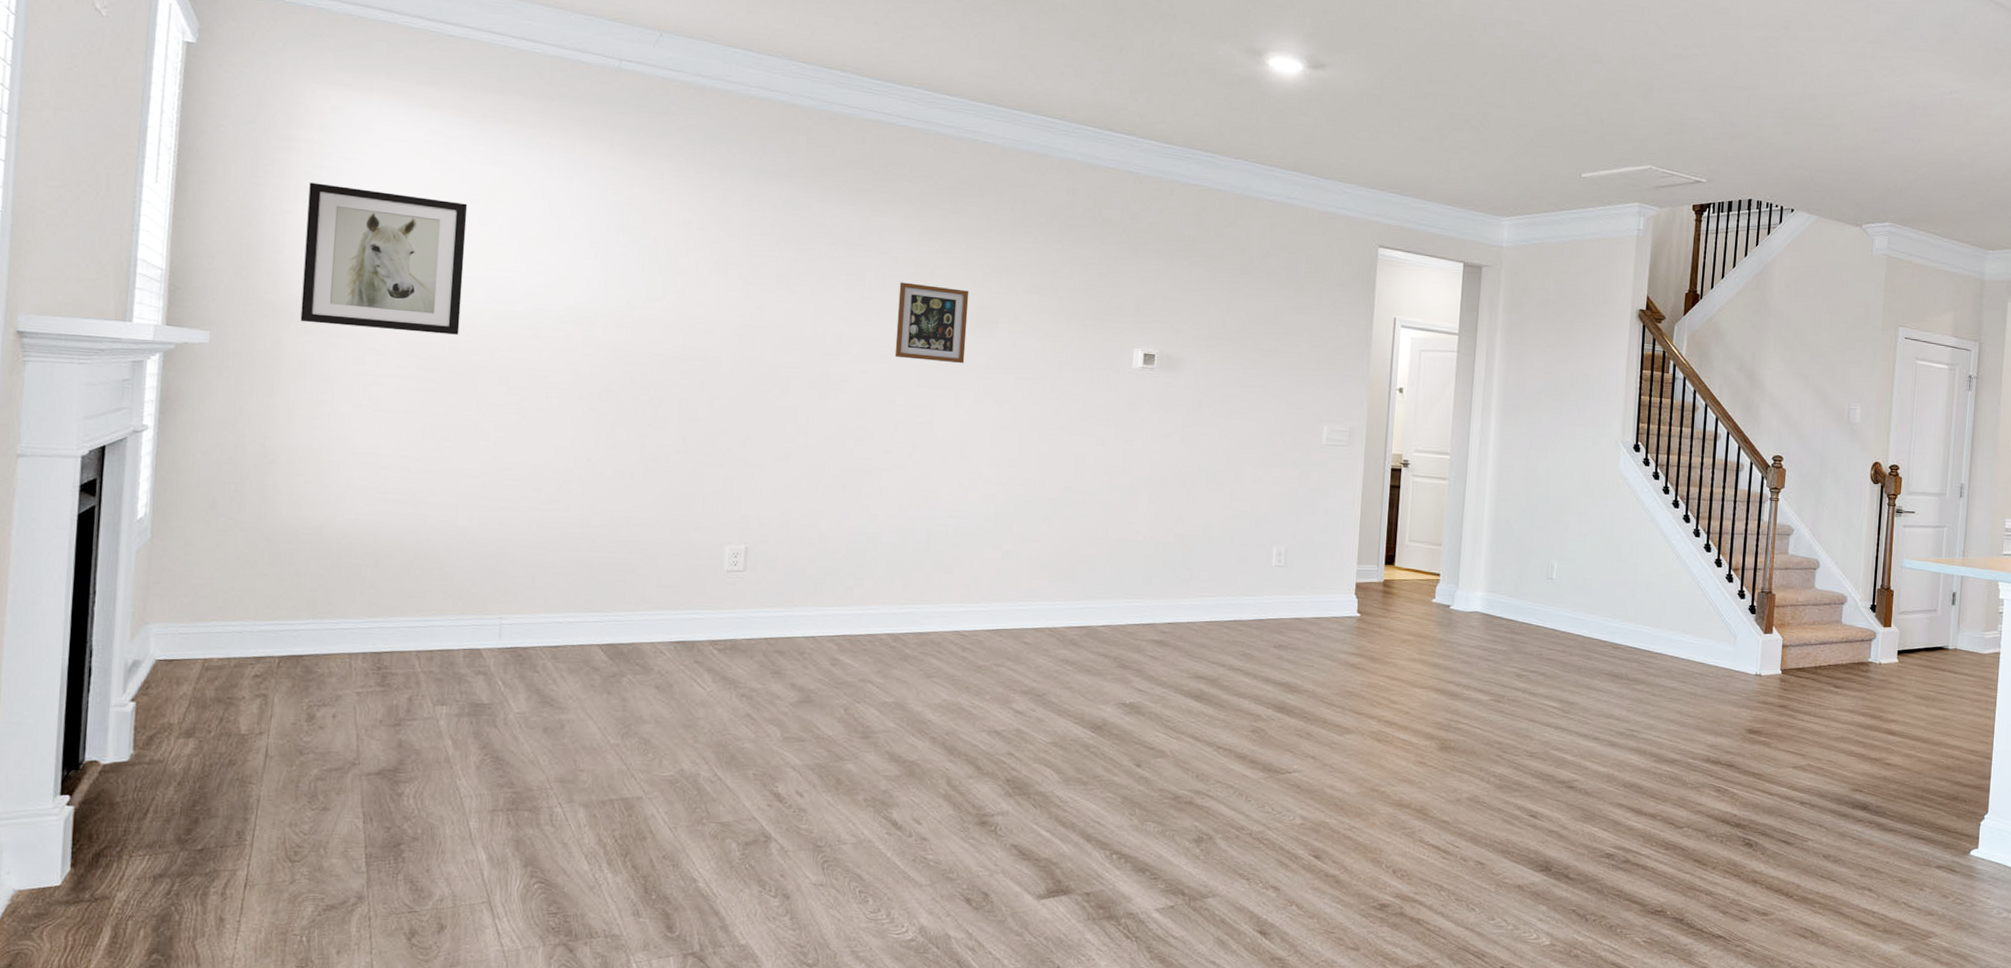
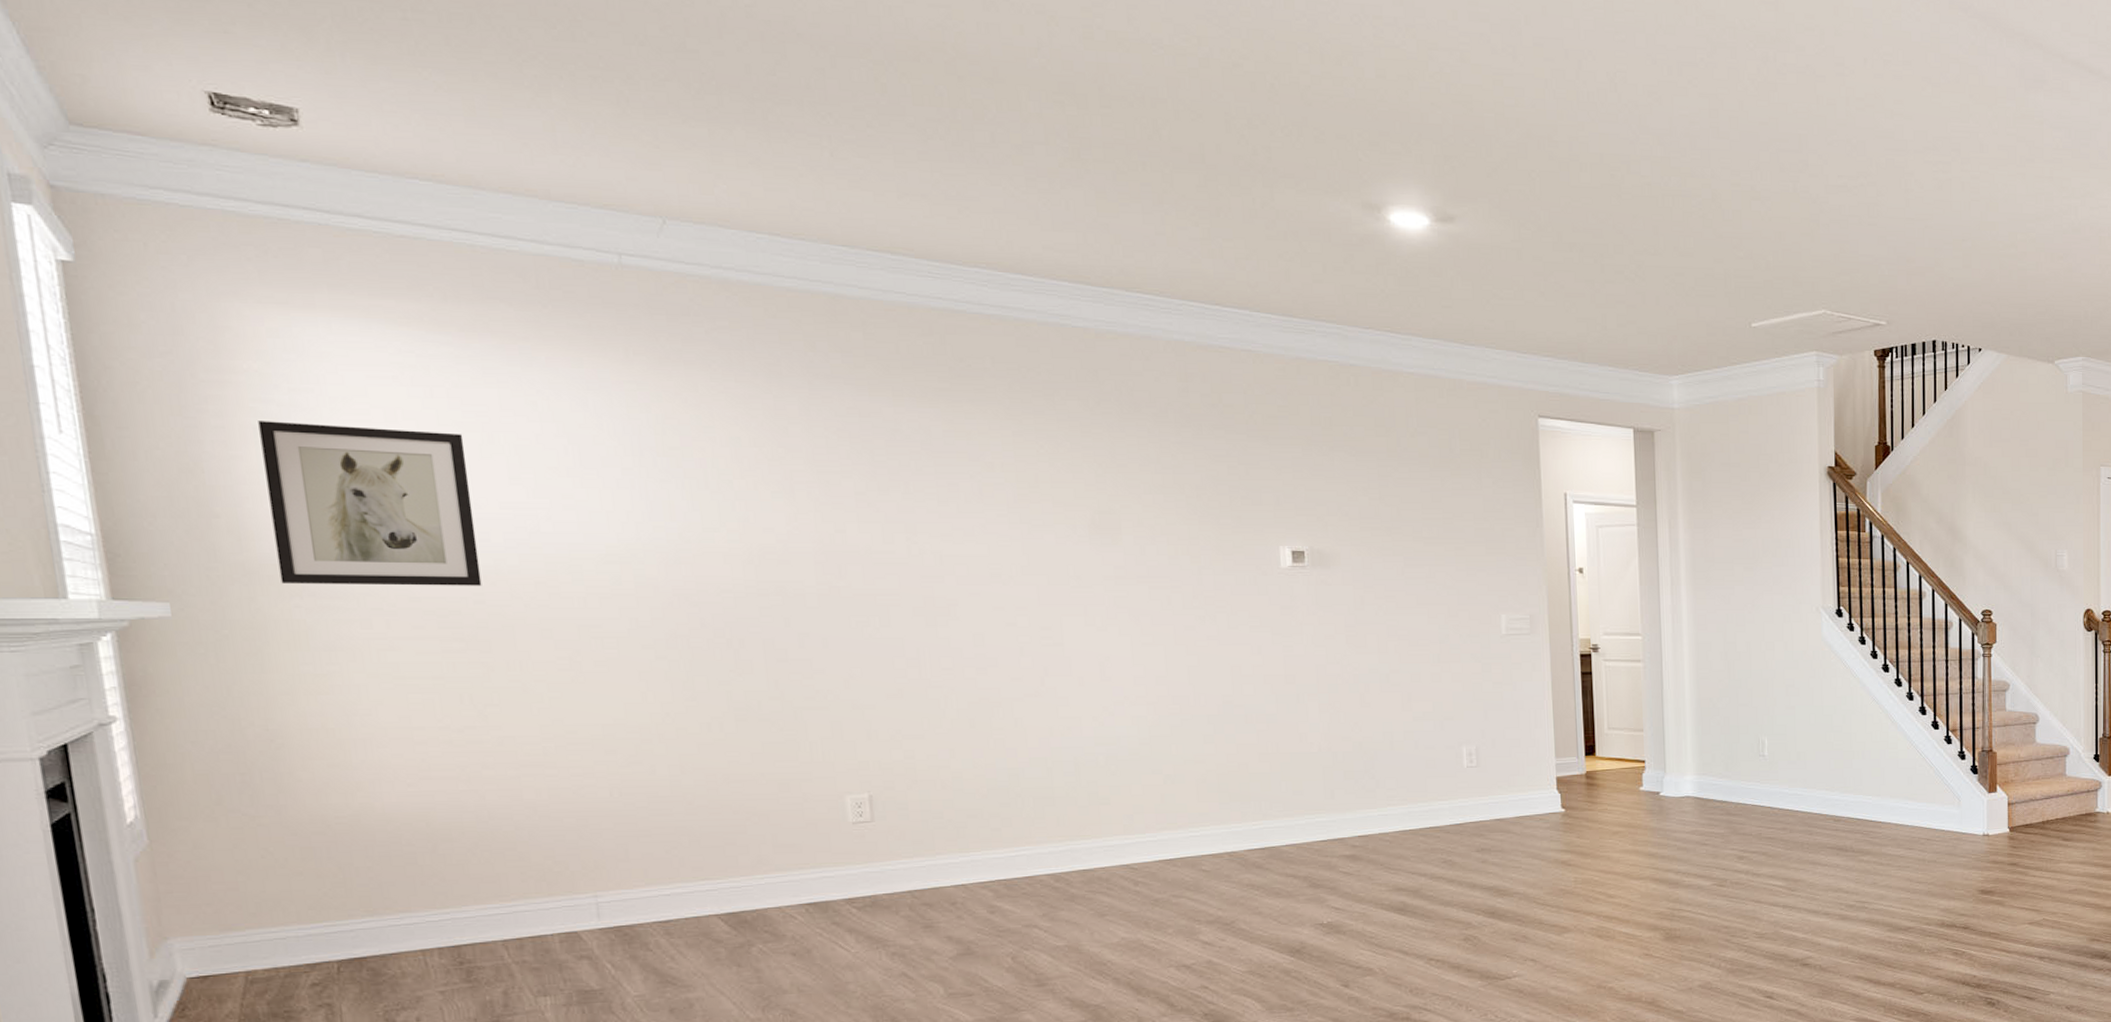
picture frame: present [894,282,969,364] -> none [1000,490,1089,577]

